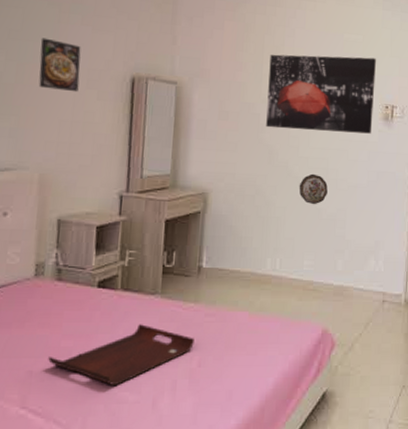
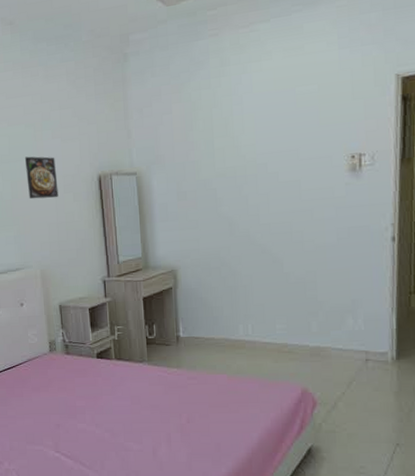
serving tray: present [48,324,194,385] -> none [69,387,181,437]
wall art: present [266,54,376,134] -> none [220,105,338,201]
decorative plate: present [299,173,328,205] -> none [263,239,294,270]

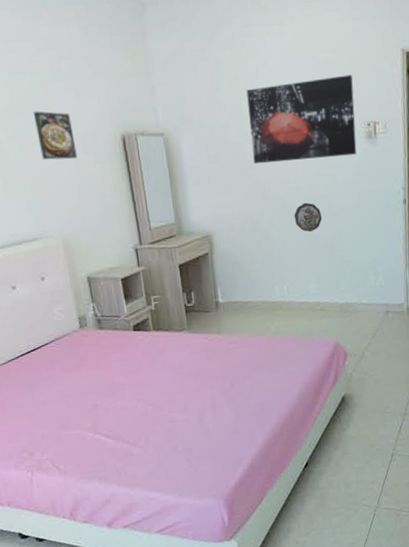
wall art: none [220,105,338,201] -> present [246,75,357,165]
decorative plate: none [263,239,294,270] -> present [294,202,322,233]

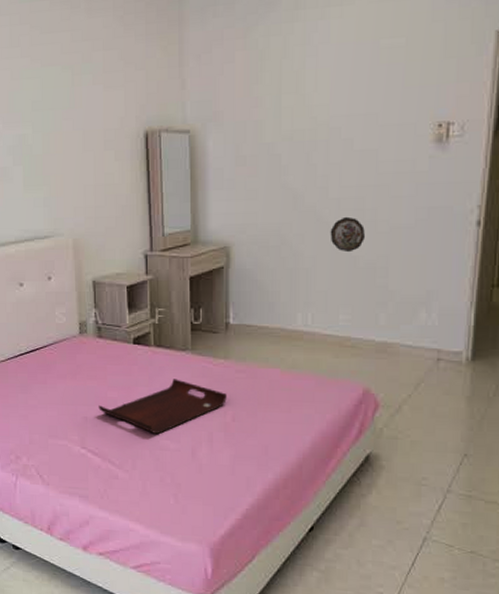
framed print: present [32,111,77,160] -> none [59,104,97,156]
serving tray: none [107,357,224,409] -> present [99,379,227,434]
wall art: present [246,75,357,165] -> none [289,64,424,169]

